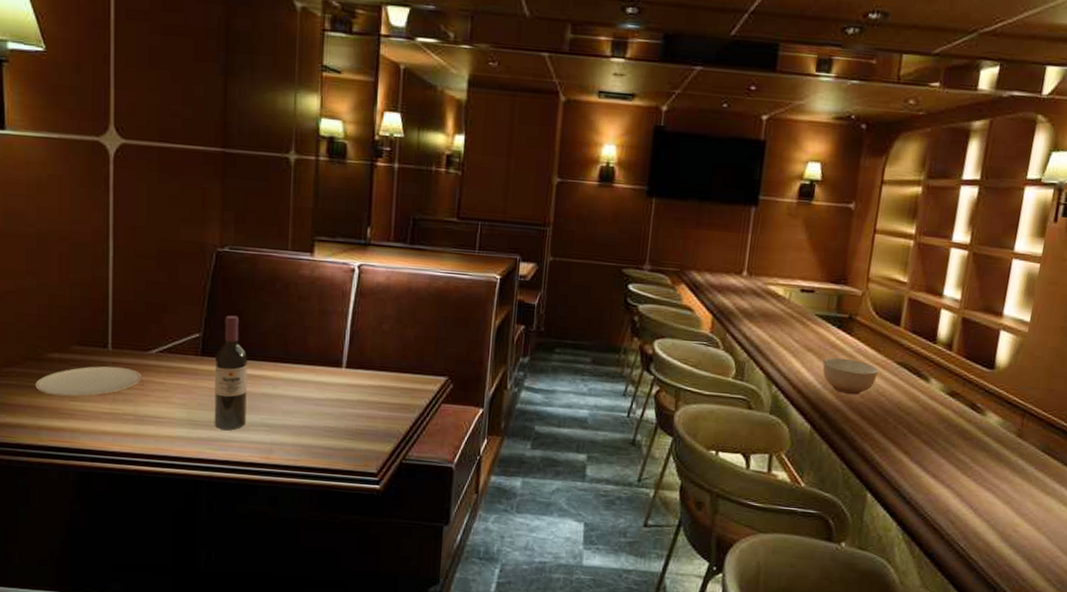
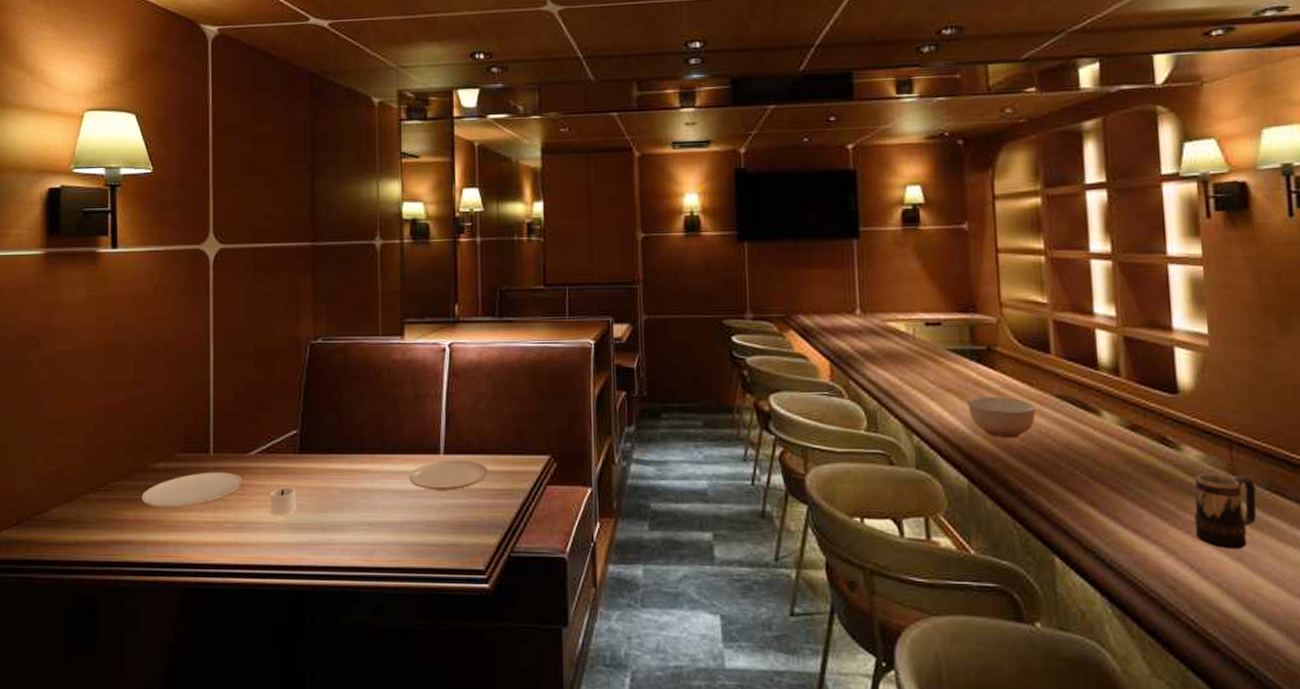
candle: none [169,386,196,413] -> present [269,487,296,516]
wine bottle: present [214,315,248,431] -> none [312,408,346,533]
plate: none [310,373,388,401] -> present [408,459,489,490]
beer mug: none [980,435,1035,496] -> present [1194,474,1257,550]

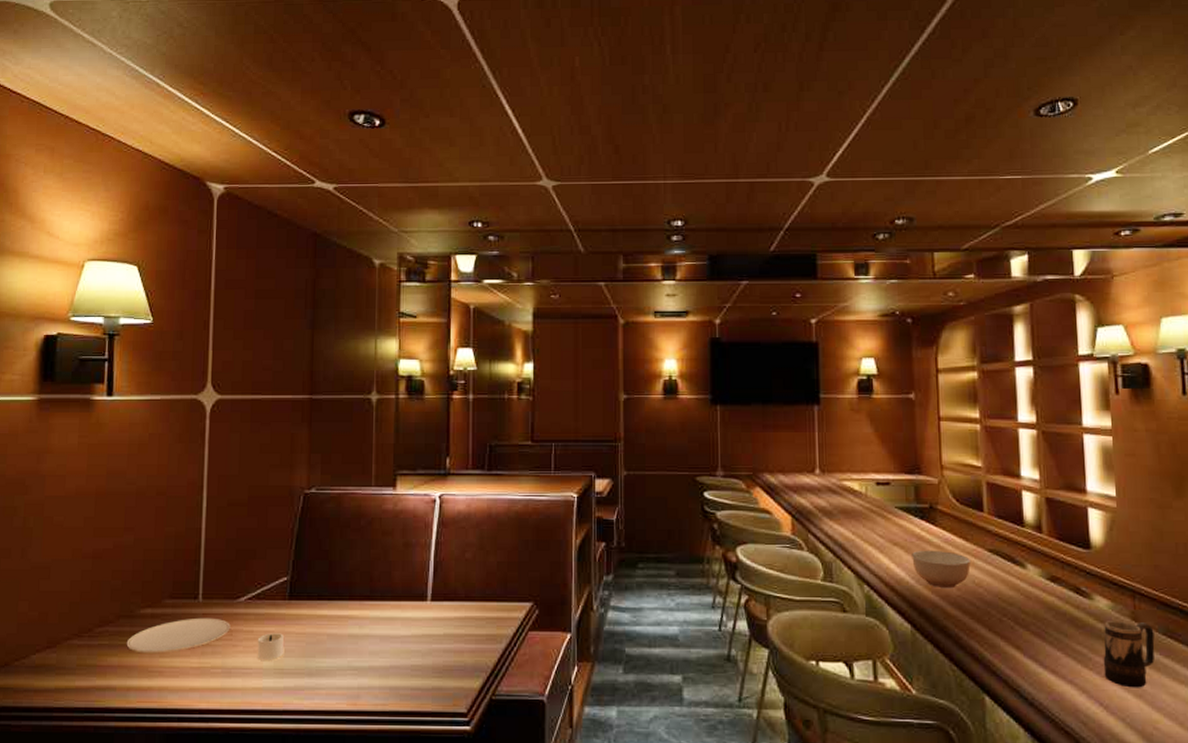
plate: present [408,459,489,490] -> none [396,606,474,636]

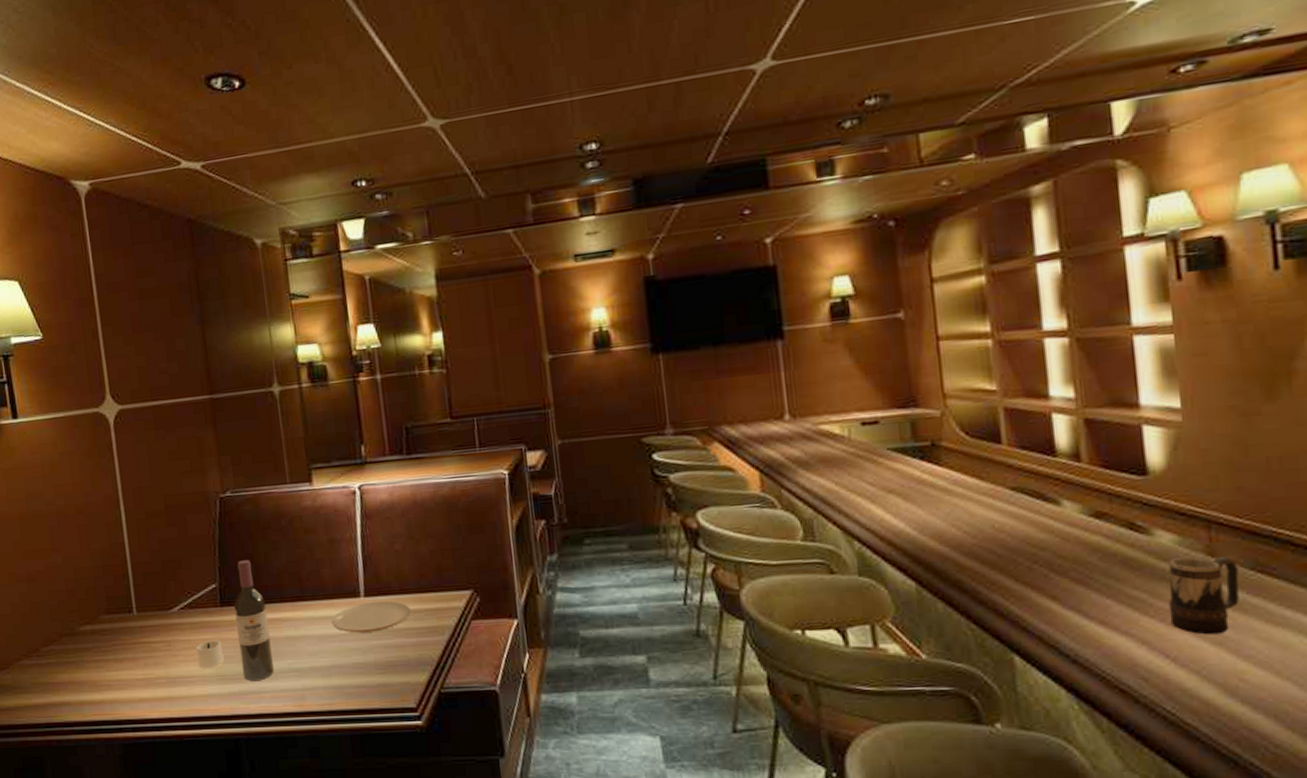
plate: present [126,617,230,654] -> none [72,630,168,669]
wine bottle: none [301,556,334,677] -> present [233,560,274,682]
plate: none [396,606,474,636] -> present [331,601,412,633]
bowl: present [912,550,970,589] -> none [911,494,988,537]

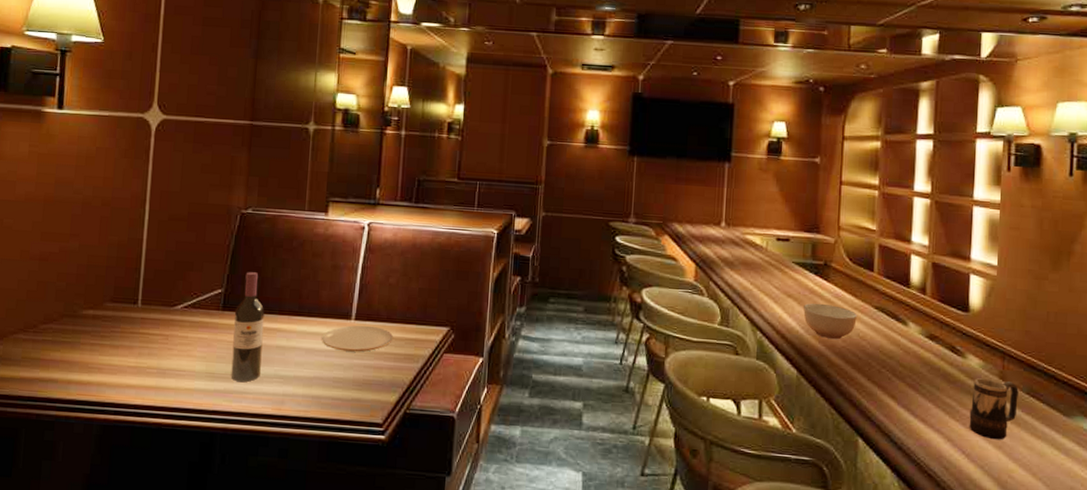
candle: present [196,640,223,669] -> none [190,340,216,366]
bowl: none [911,494,988,537] -> present [803,303,857,340]

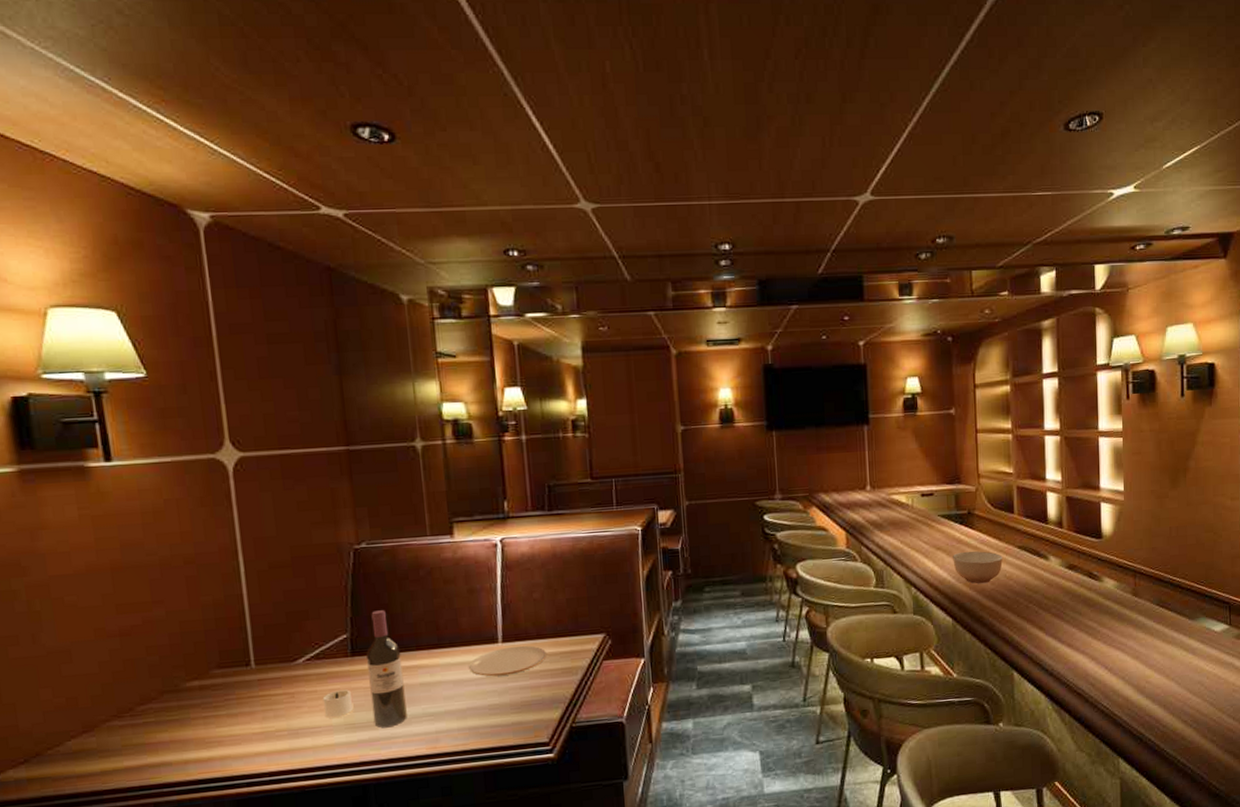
candle: none [190,340,216,366] -> present [322,689,353,719]
beer mug: present [969,378,1019,440] -> none [1109,596,1150,652]

